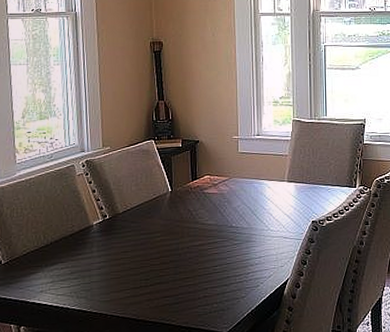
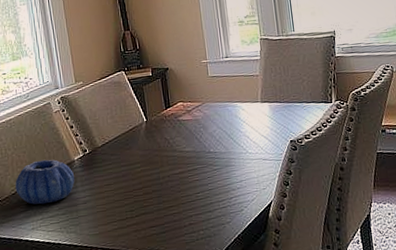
decorative bowl: none [27,222,92,268] -> present [15,159,75,205]

